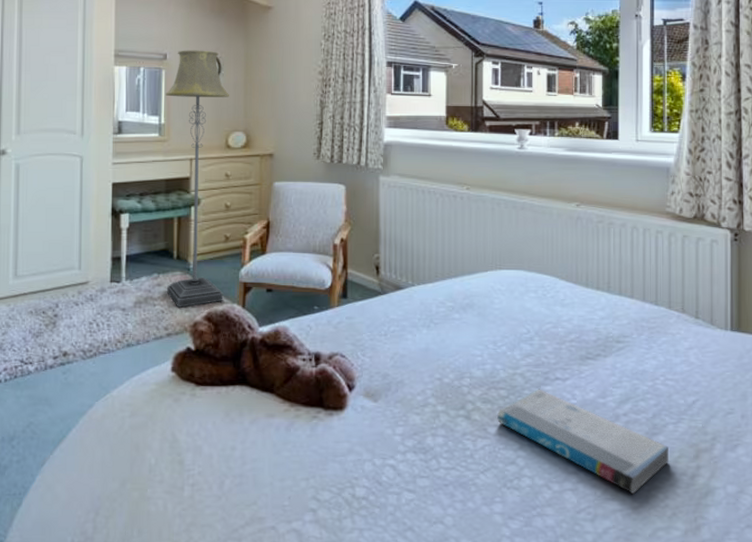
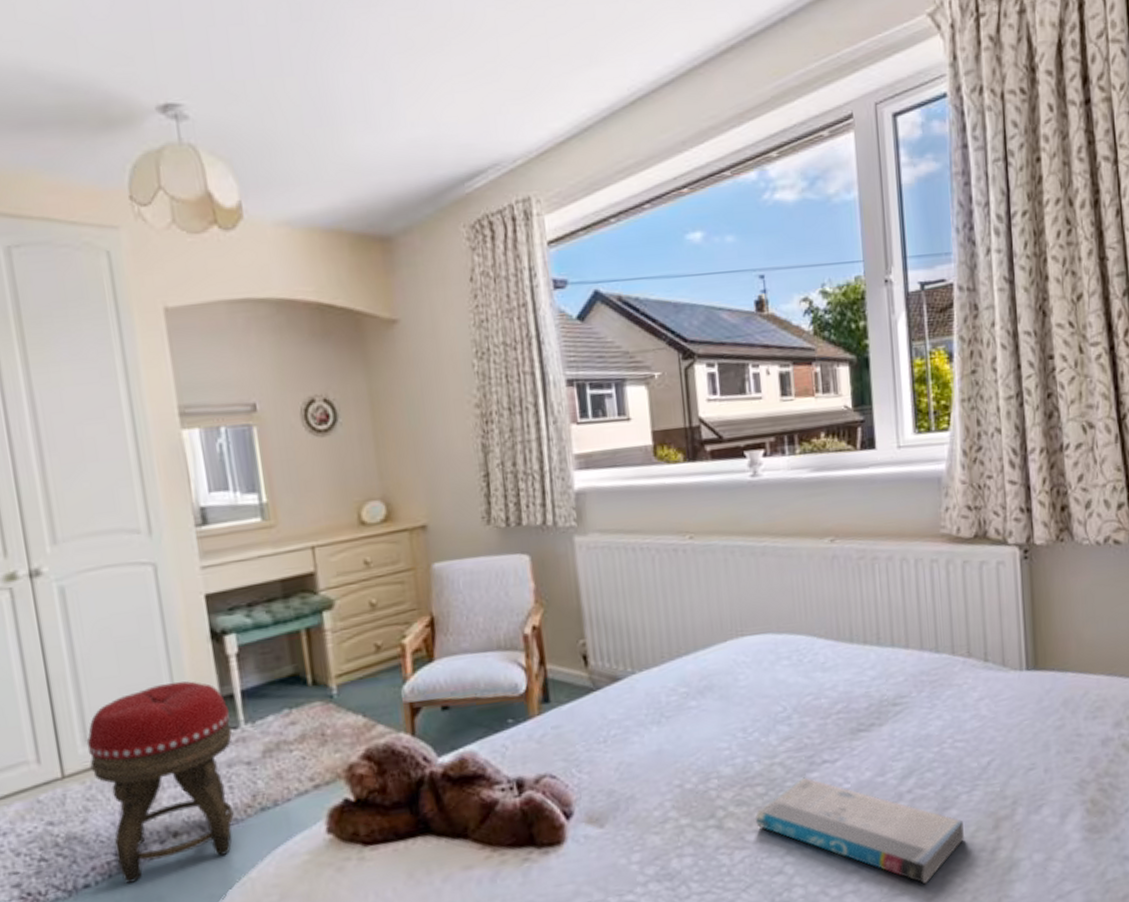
footstool: none [15,242,115,384] -> present [86,681,234,883]
floor lamp: present [165,50,229,308] -> none [262,391,385,749]

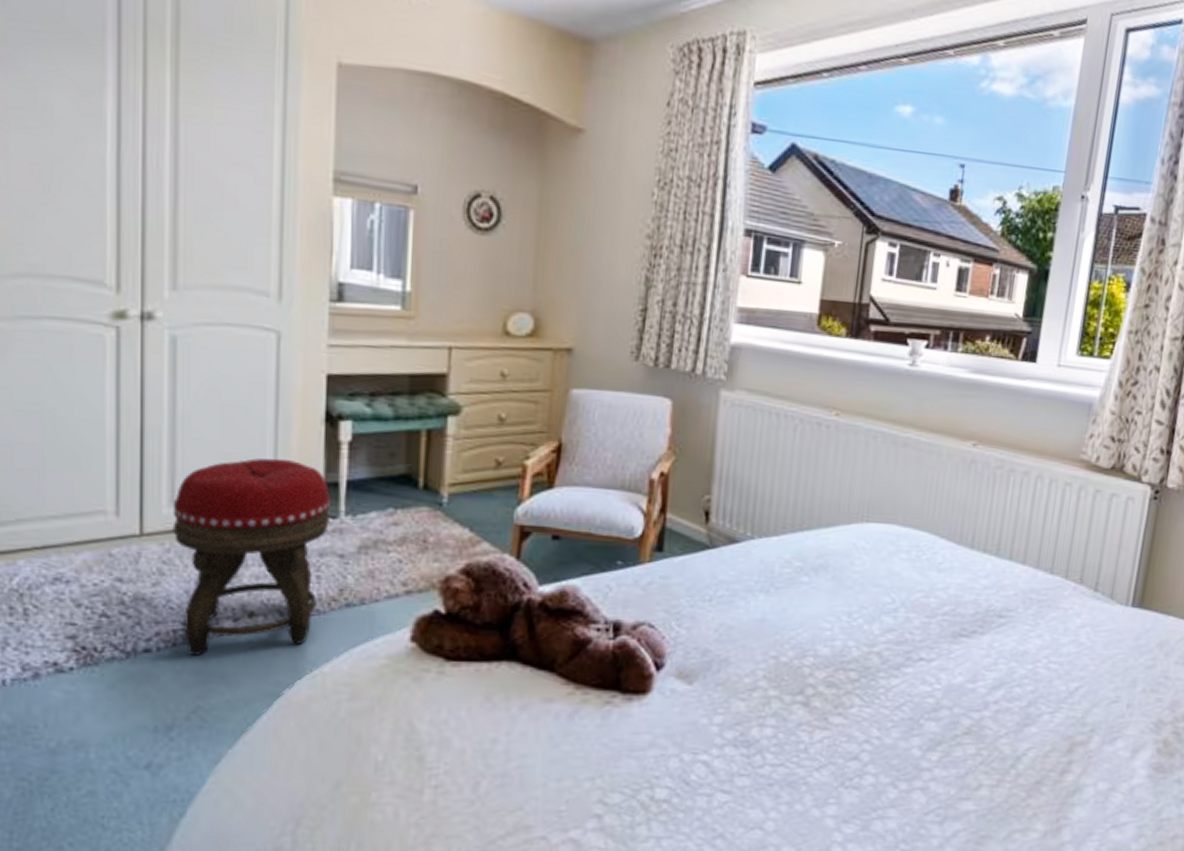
book: present [754,777,964,885] -> none [841,671,1040,793]

